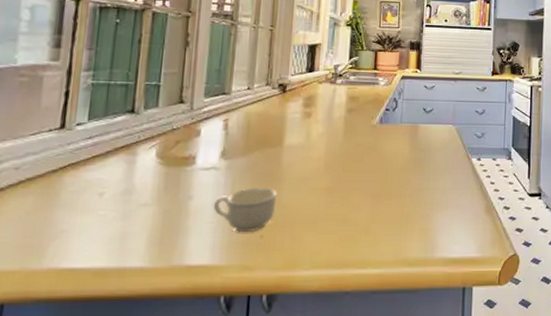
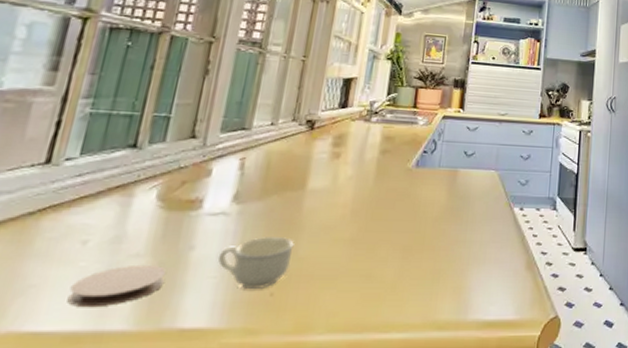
coaster: none [93,212,171,249] -> present [67,264,166,308]

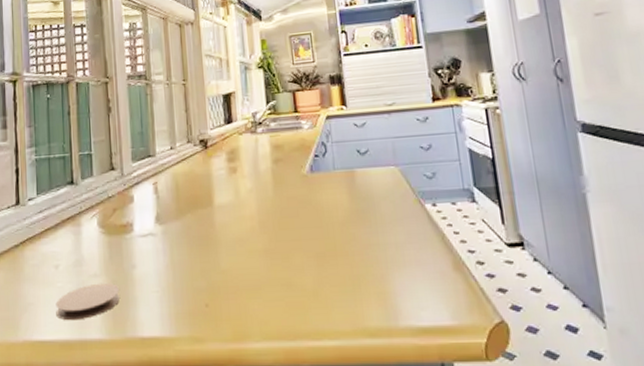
cup: present [217,237,294,289] -> none [155,252,217,301]

